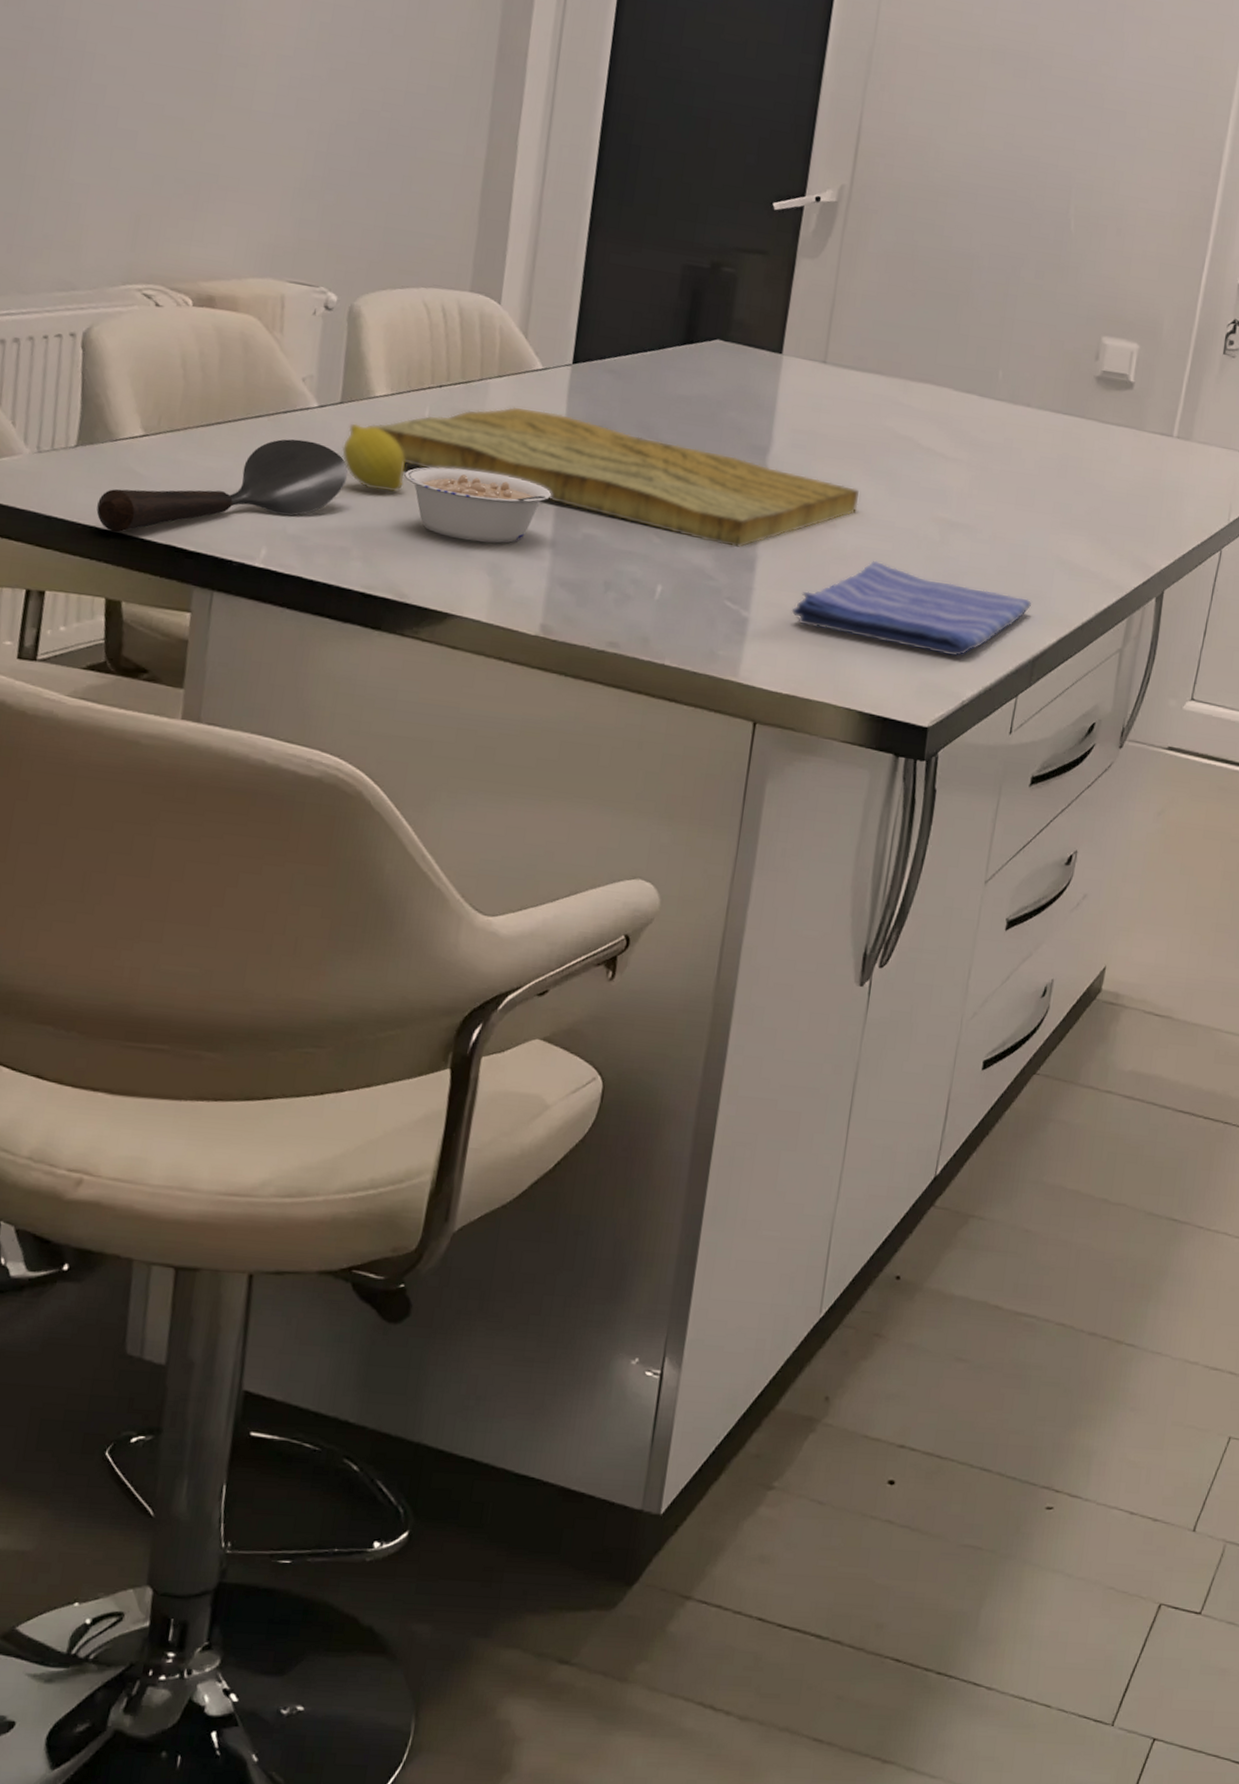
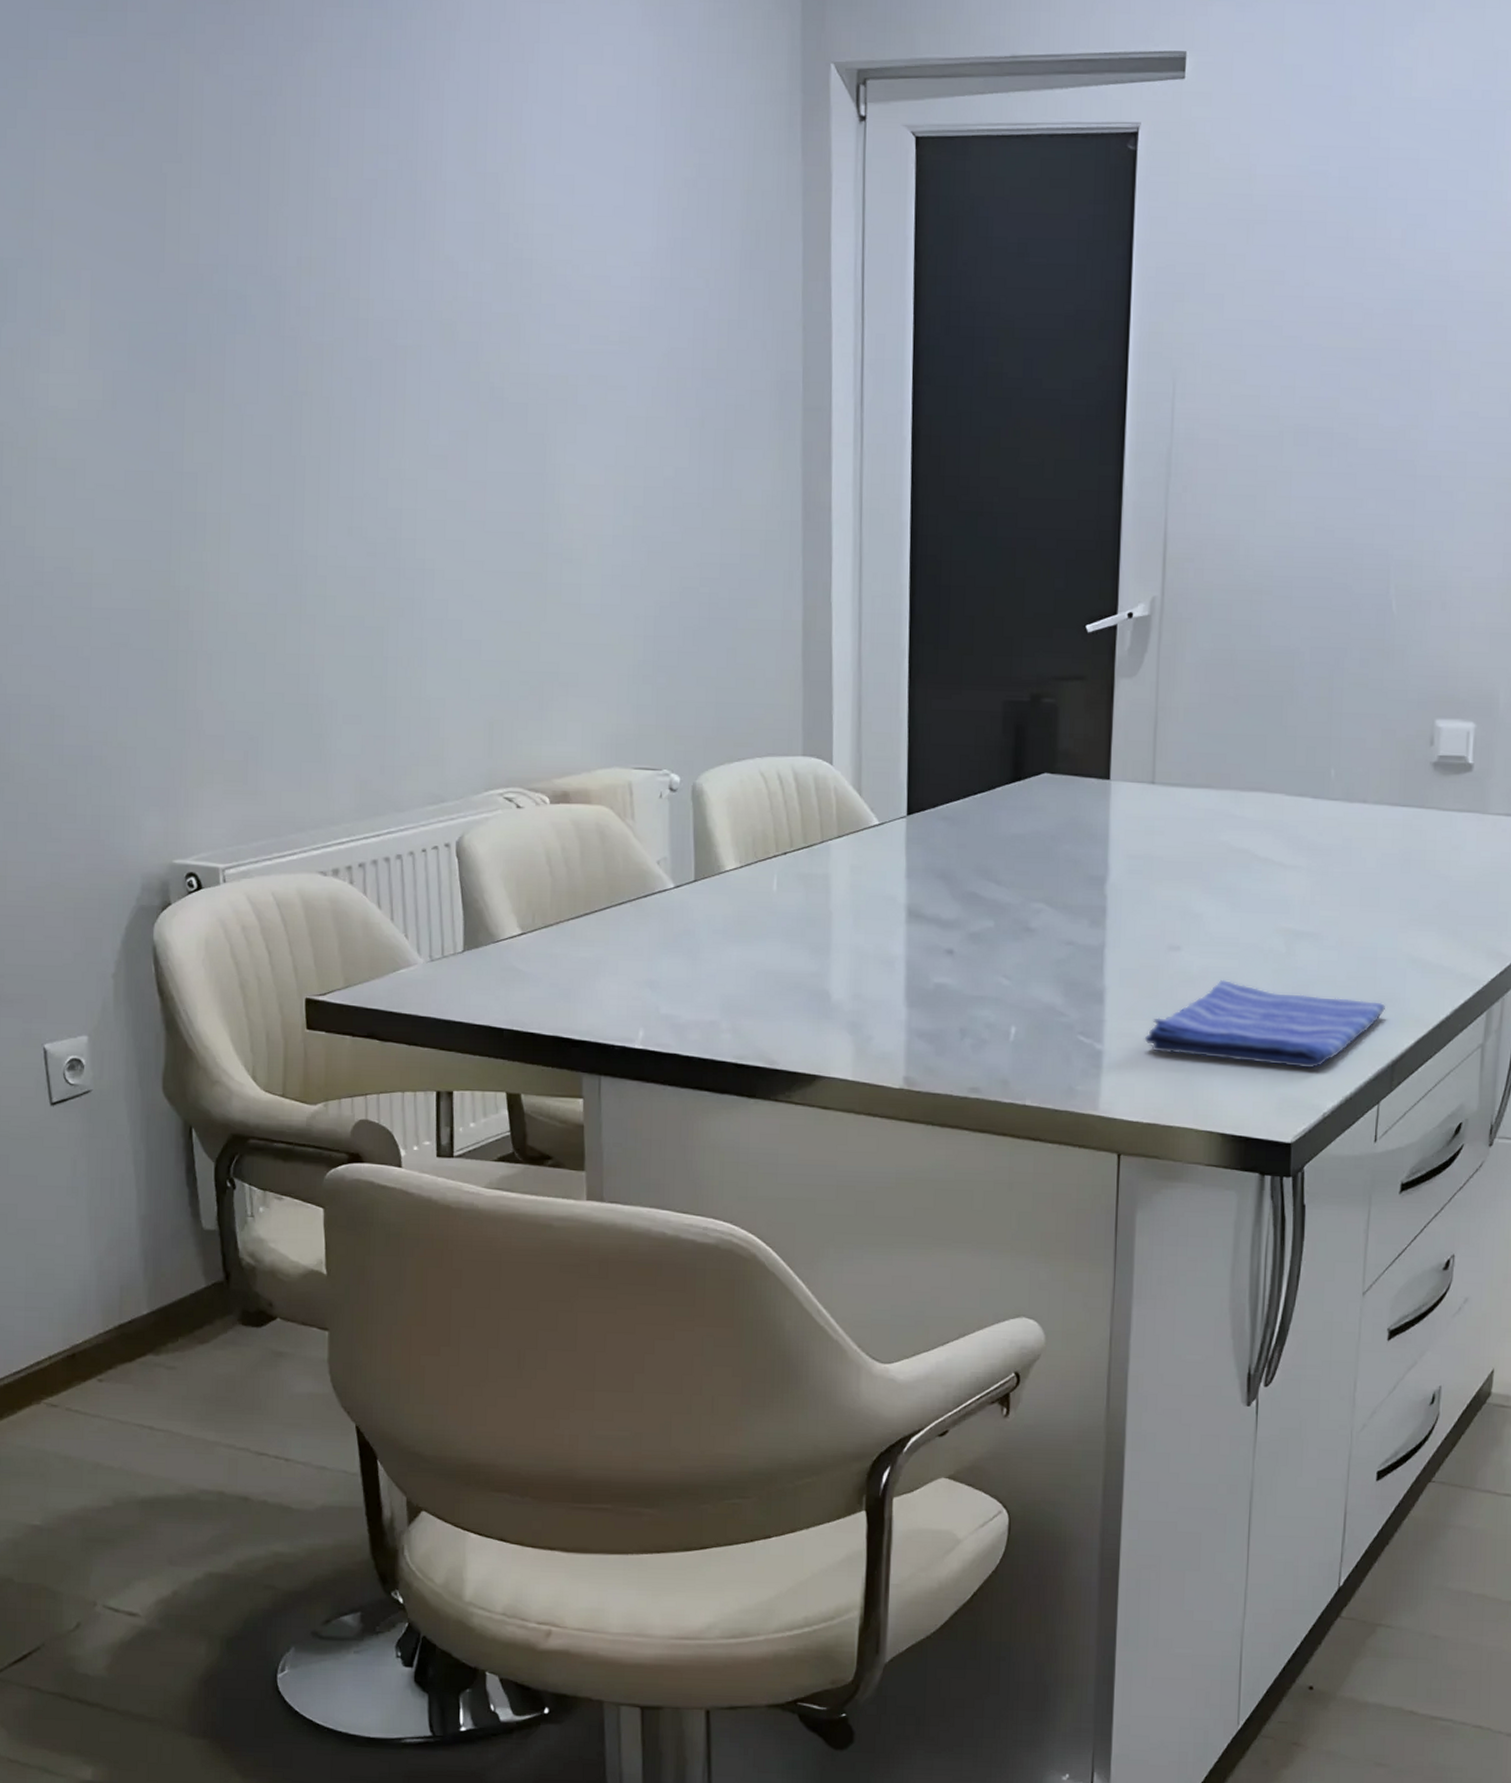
spoon: present [96,439,348,533] -> none [488,921,709,1029]
fruit: present [341,423,407,492] -> none [700,899,763,963]
cutting board: present [368,406,859,548] -> none [722,865,1200,982]
legume: present [404,467,552,543] -> none [761,932,901,1003]

